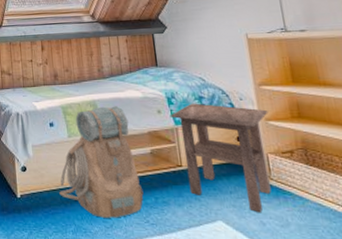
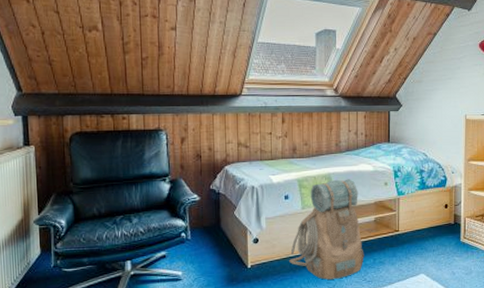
side table: present [170,103,271,212] -> none [394,176,471,265]

